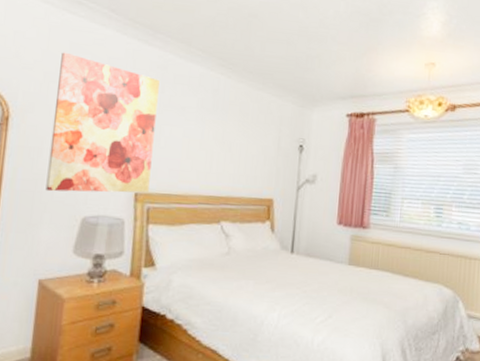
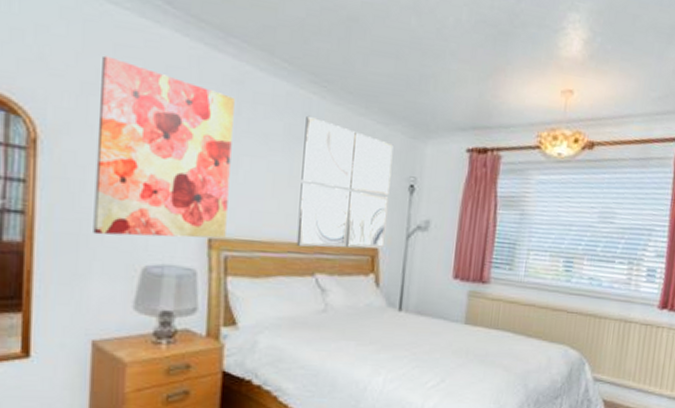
wall art: none [205,91,286,199] -> present [296,115,394,249]

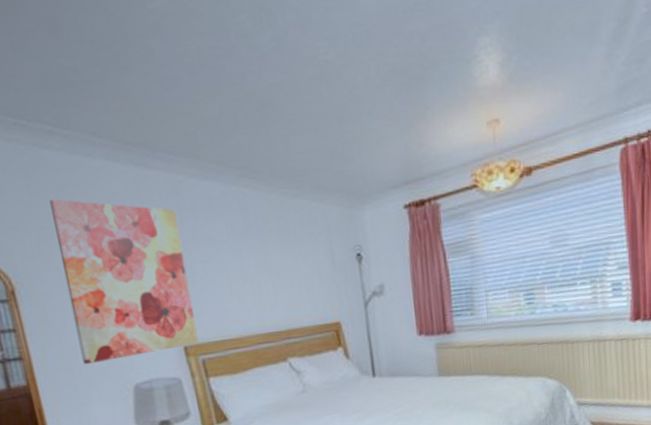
wall art: present [296,115,394,249] -> none [244,209,346,336]

